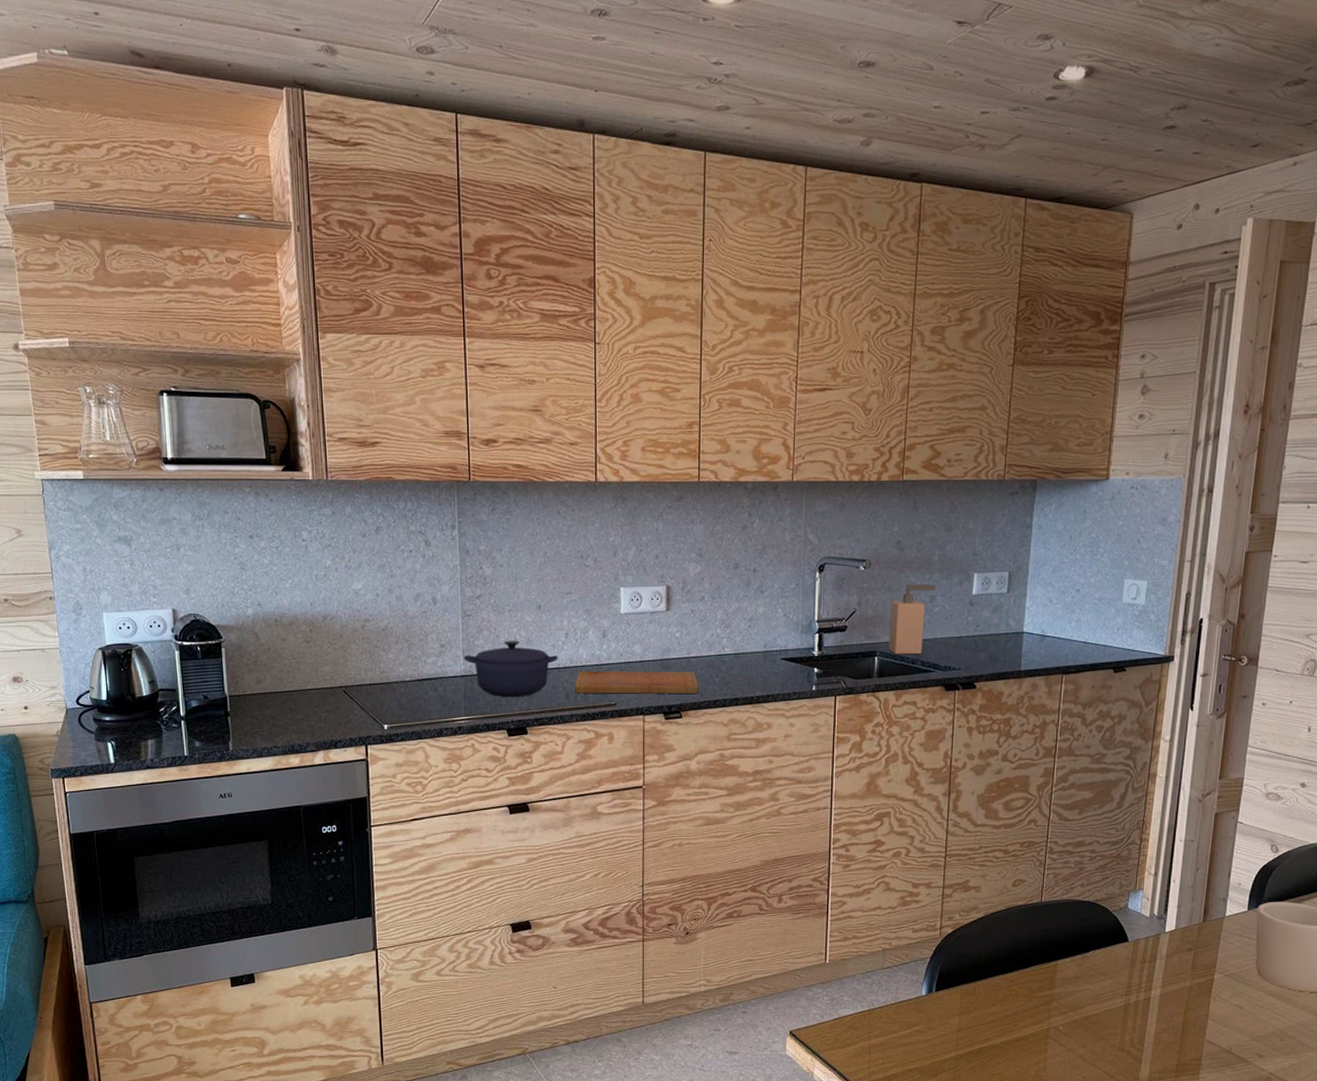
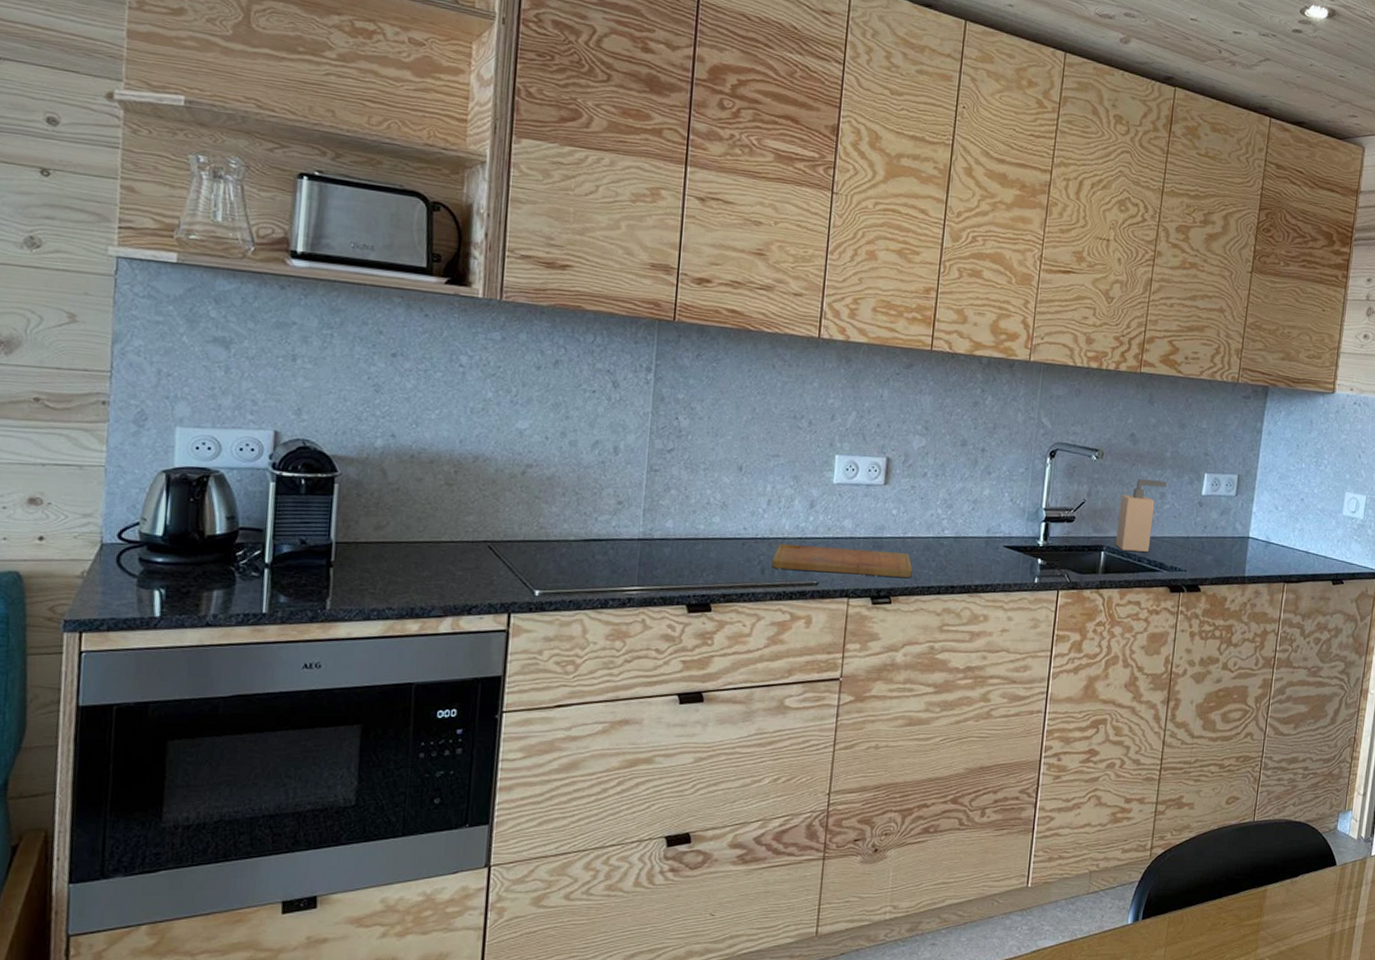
cooking pot: present [464,640,558,696] -> none [644,502,757,568]

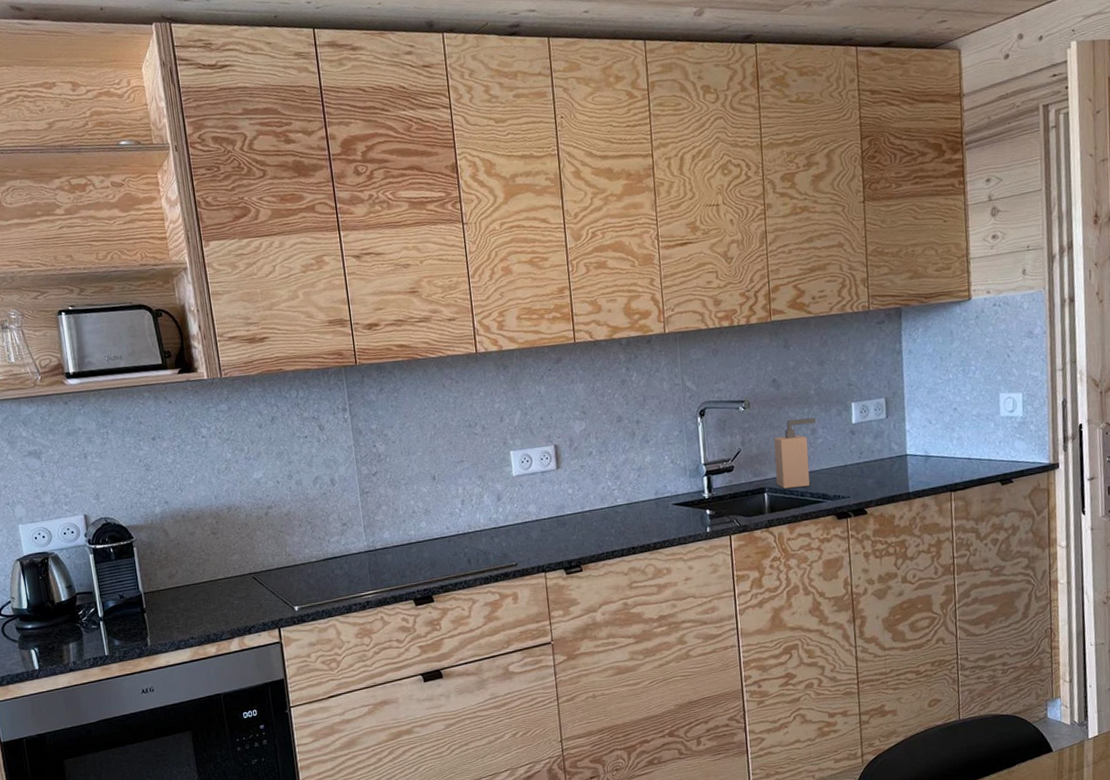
cutting board: present [771,543,913,579] -> none [475,525,597,558]

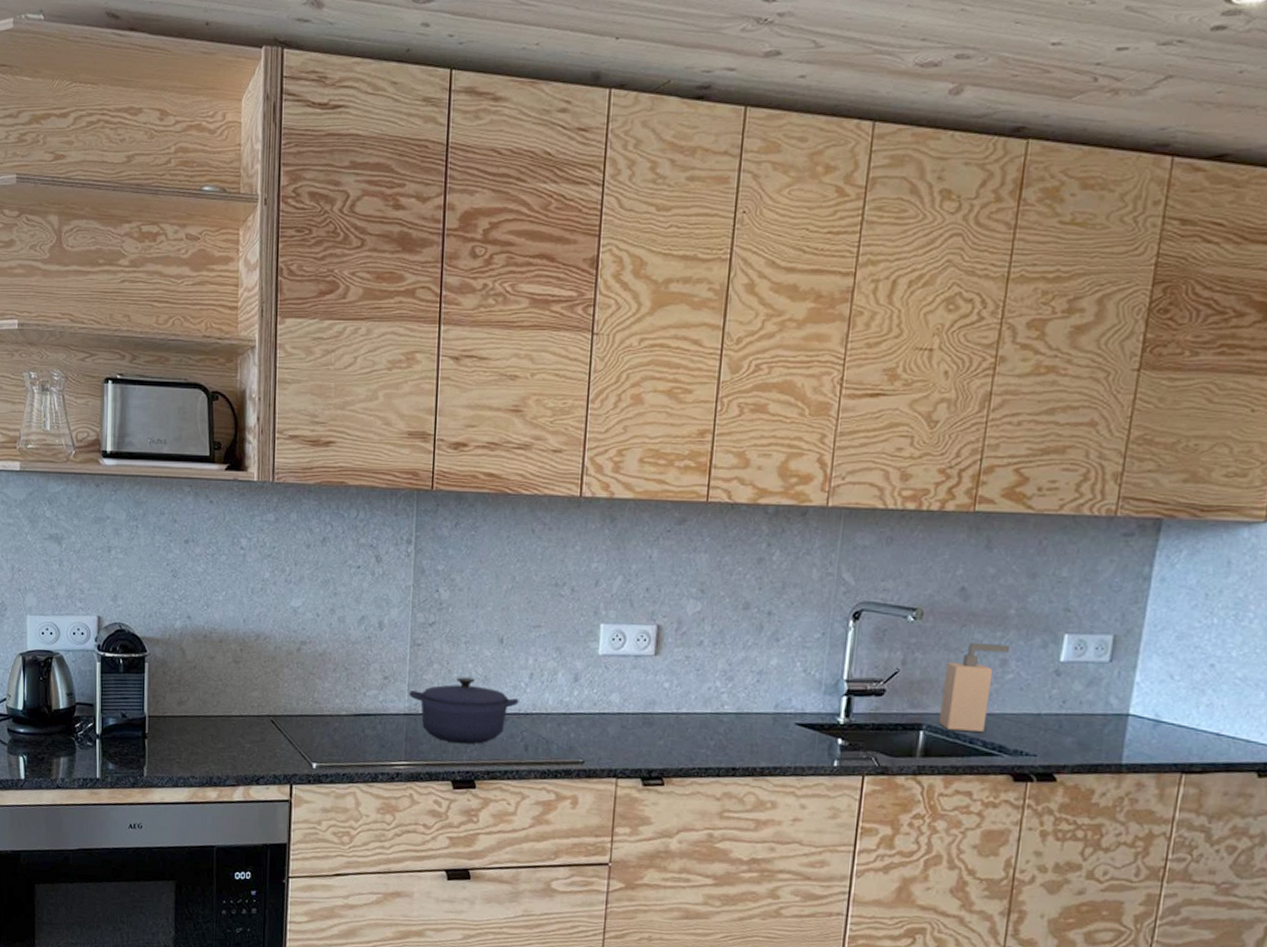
cooking pot: none [365,512,457,568] -> present [409,677,519,744]

